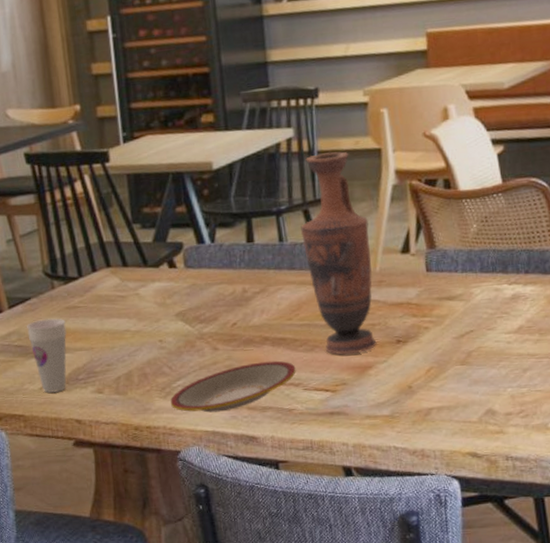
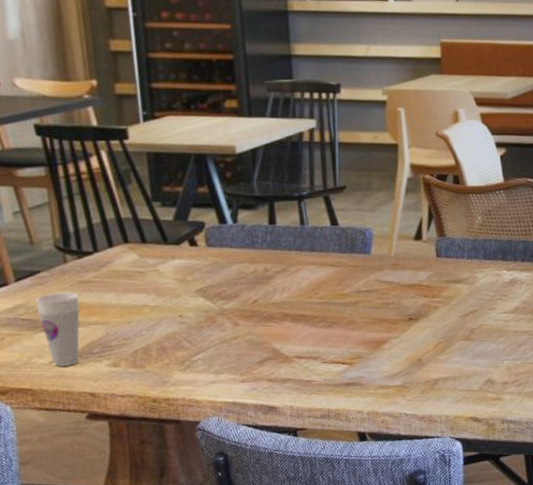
plate: present [170,360,296,413] -> none [189,336,315,385]
vase: present [301,151,377,356] -> none [321,144,391,331]

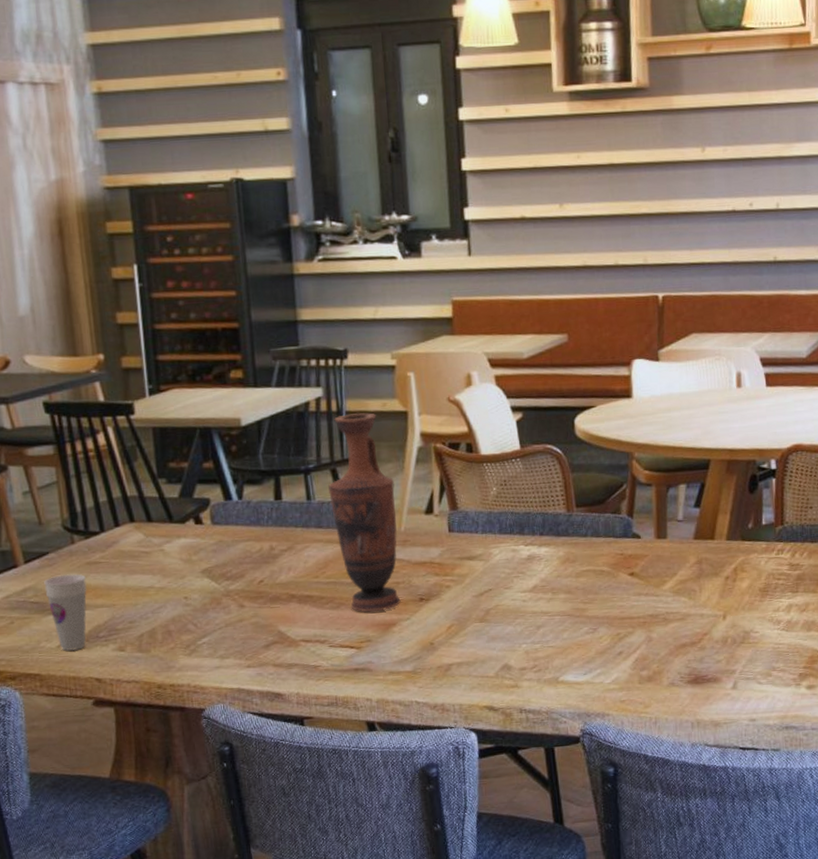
vase: none [321,144,391,331] -> present [328,413,401,613]

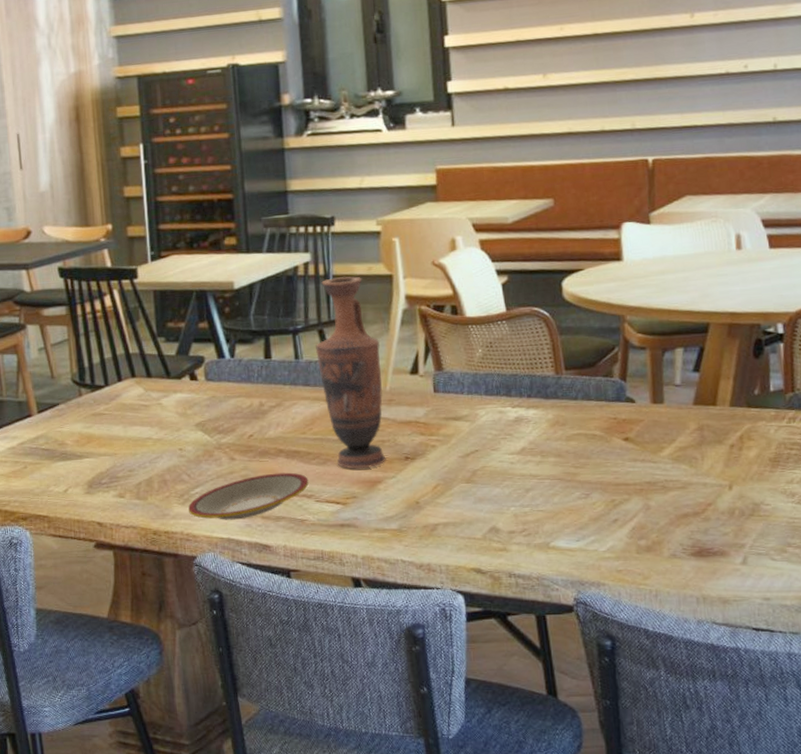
cup: present [44,574,87,652] -> none [54,424,92,496]
plate: none [195,618,322,670] -> present [188,472,309,520]

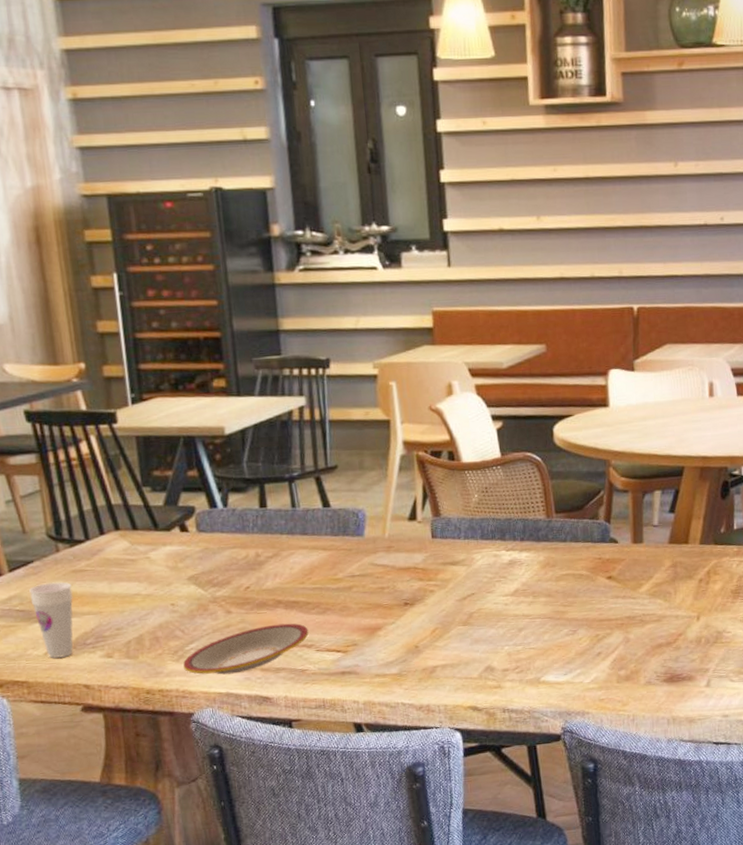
cup: none [54,424,92,496] -> present [29,582,74,659]
vase: present [316,276,386,470] -> none [313,421,386,618]

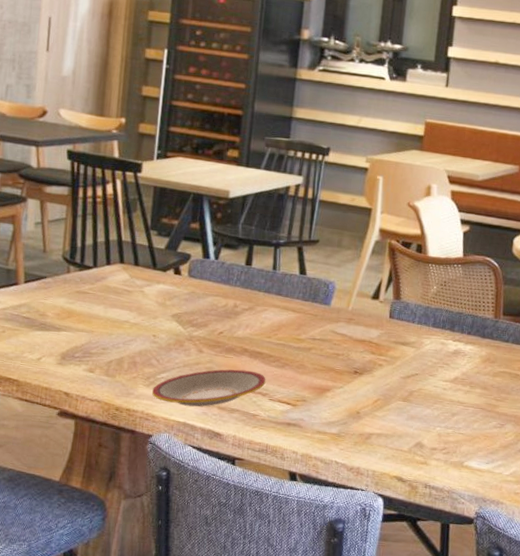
cup: present [29,582,74,659] -> none [36,298,73,365]

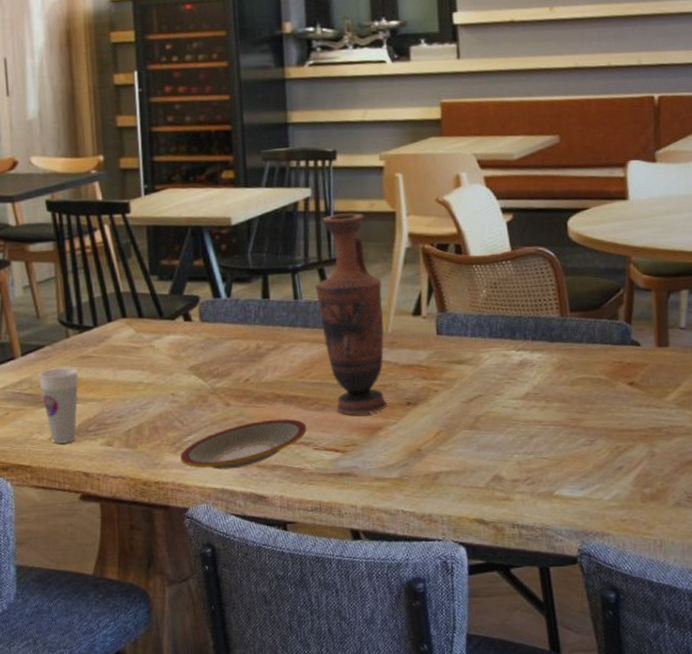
cup: none [36,298,73,365] -> present [39,367,79,445]
vase: none [292,202,351,377] -> present [316,213,387,416]

